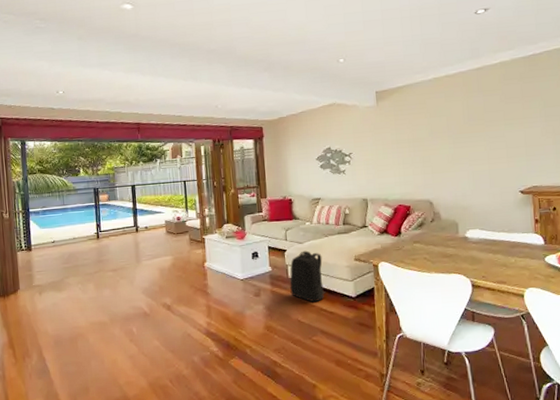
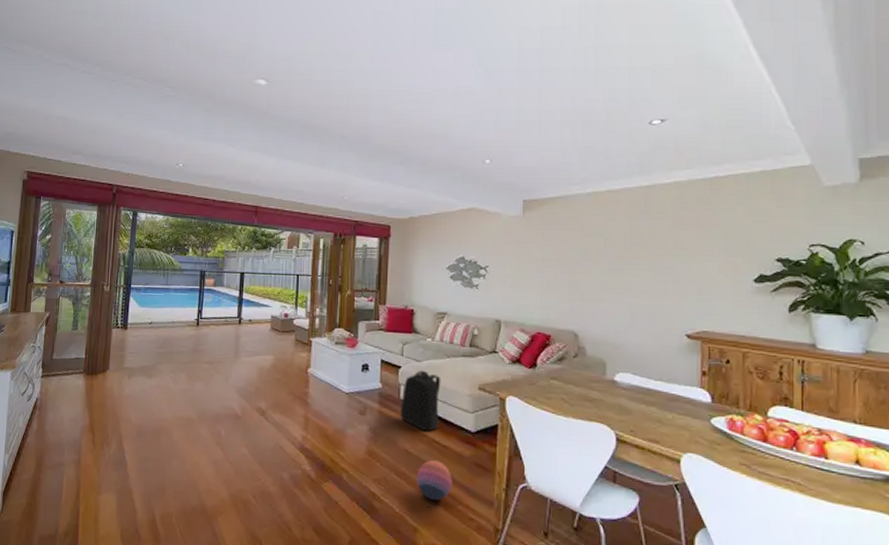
ball: none [310,326,341,366] -> present [417,460,452,508]

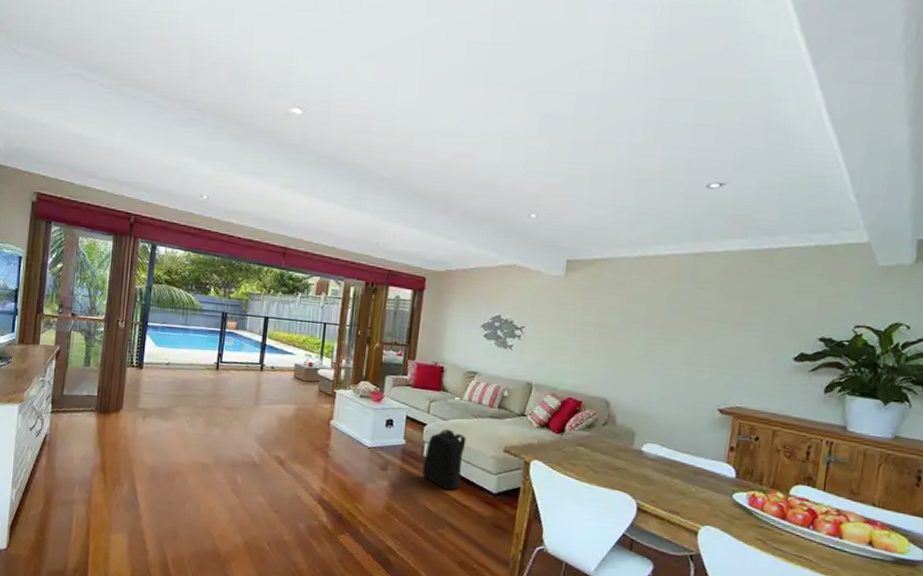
ball: present [417,460,452,508] -> none [434,518,470,565]

